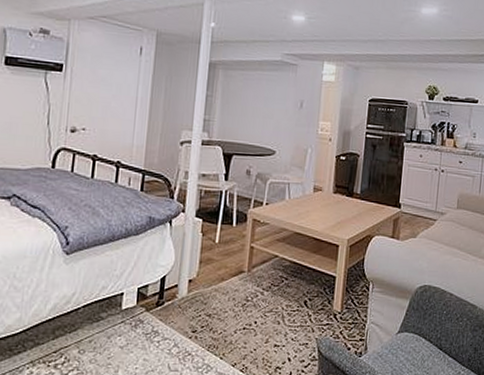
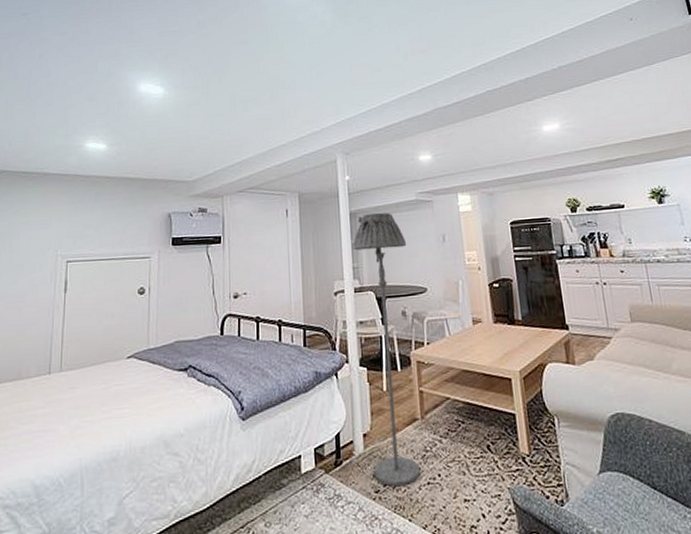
floor lamp: none [193,67,264,329] -> present [353,212,420,487]

